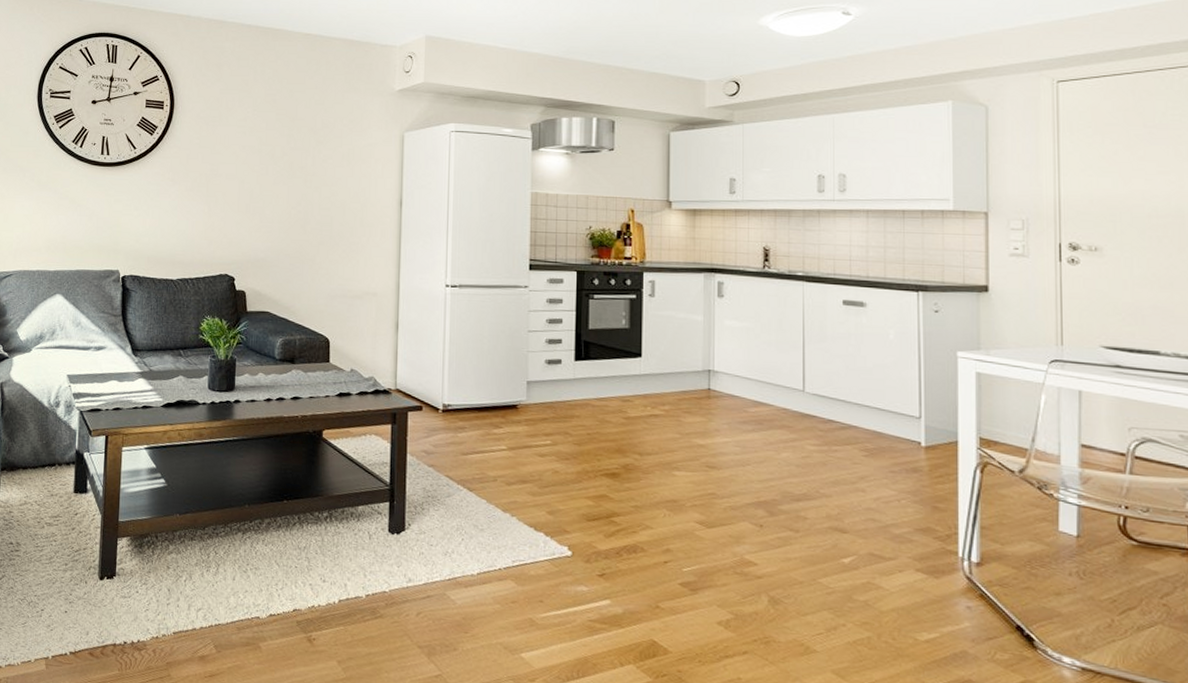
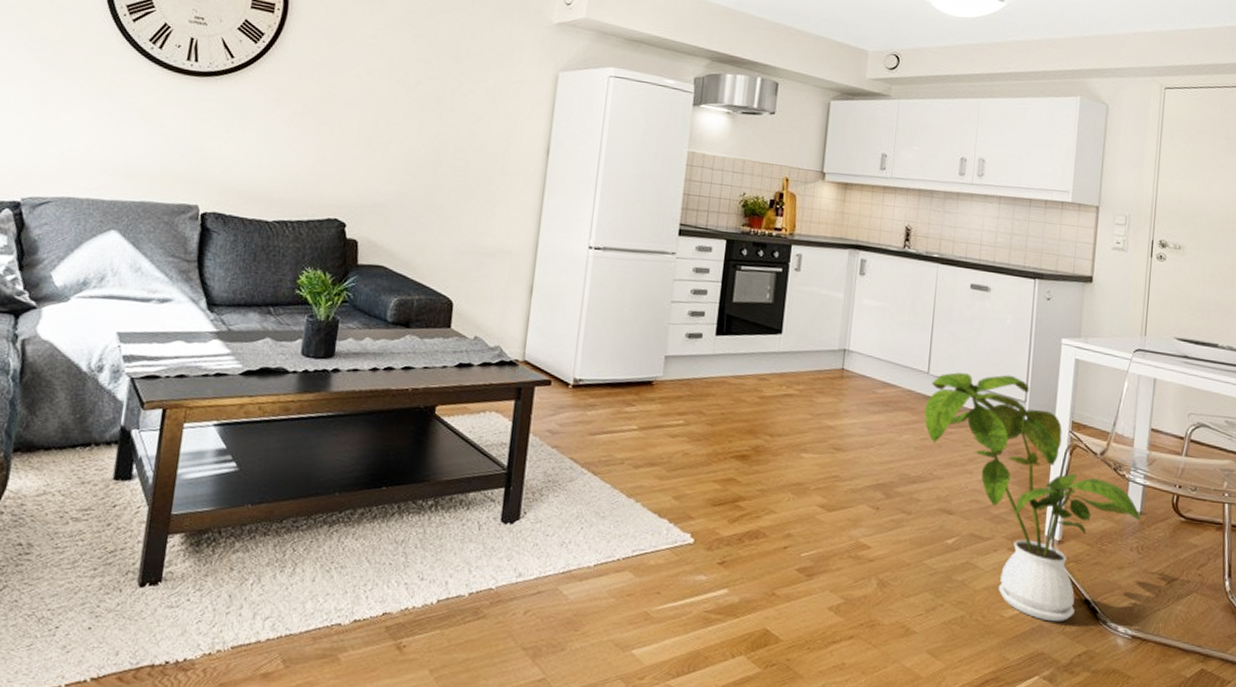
house plant: none [803,390,1088,649] -> present [924,372,1149,622]

